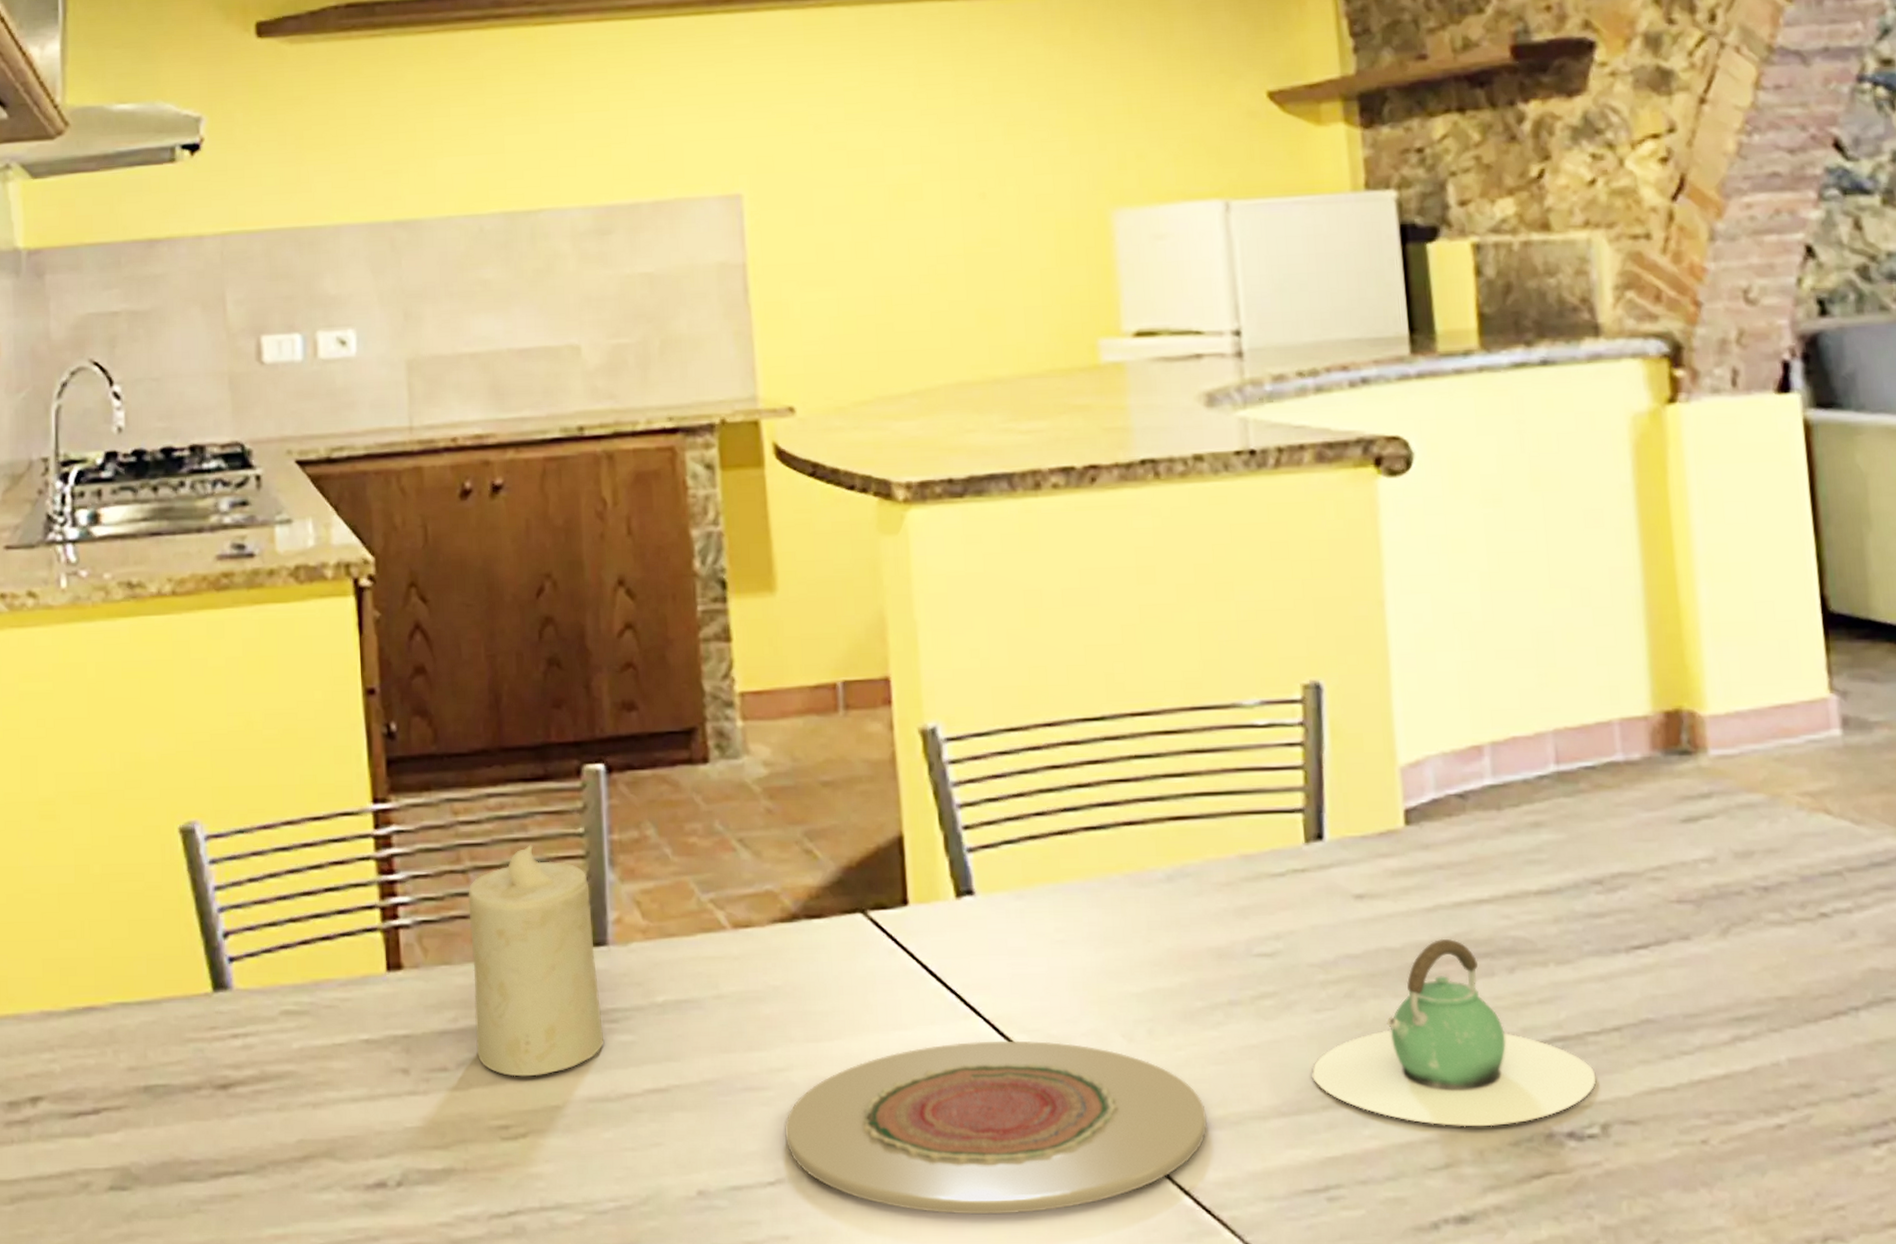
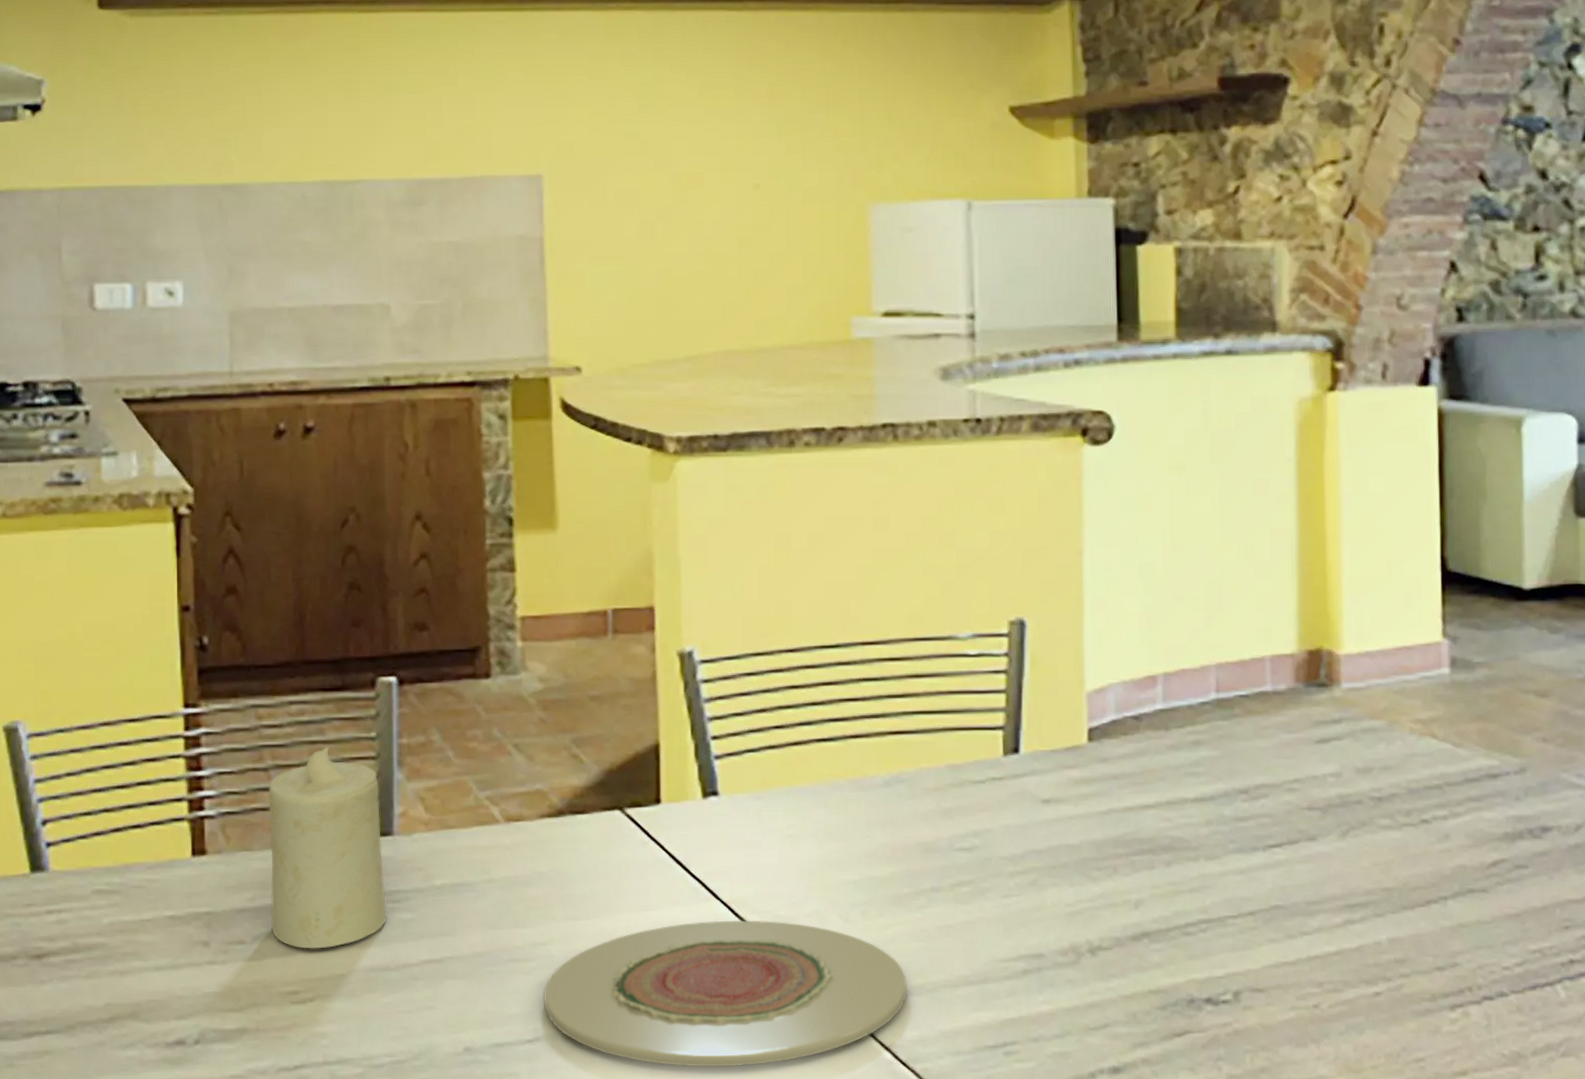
teapot: present [1312,938,1596,1127] -> none [998,837,1232,994]

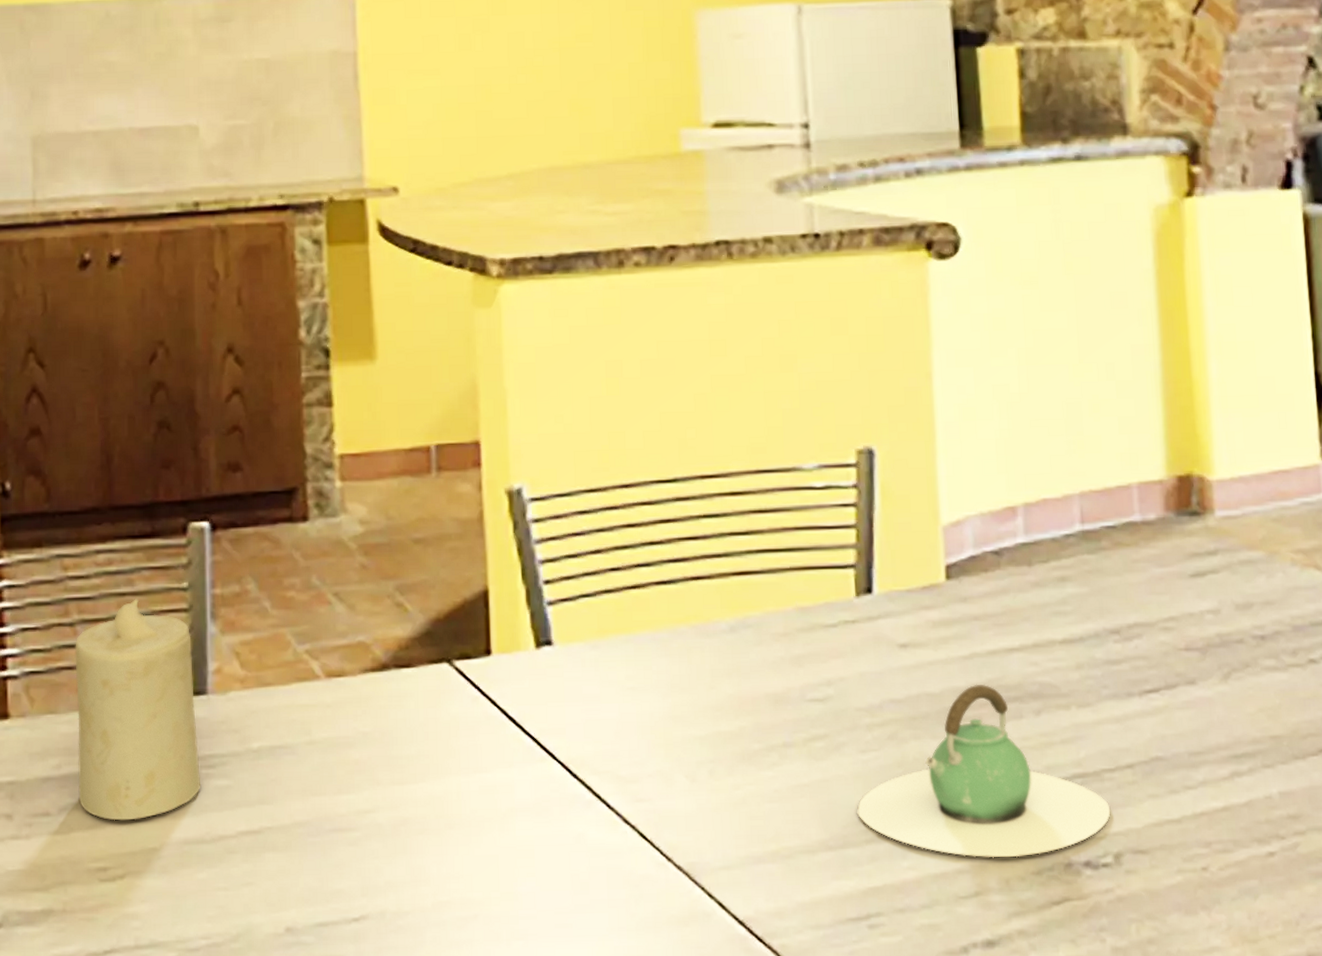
plate: present [544,920,908,1067] -> none [370,782,762,946]
teapot: none [998,837,1232,994] -> present [857,684,1111,858]

